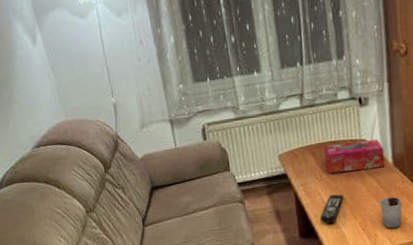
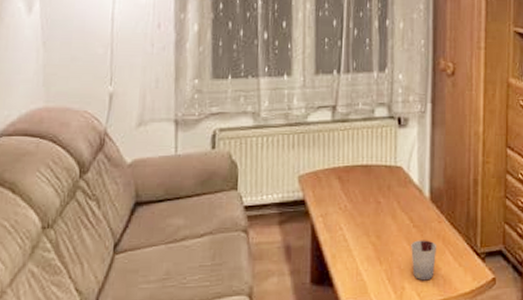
remote control: present [320,194,344,223] -> none [339,231,370,267]
tissue box: present [323,139,385,174] -> none [352,168,421,204]

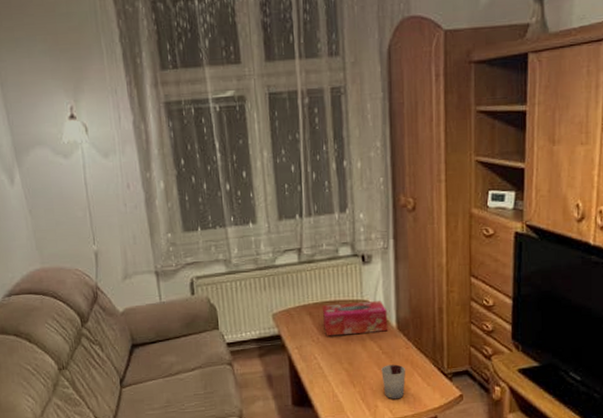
tissue box: none [352,168,421,204] -> present [321,301,388,336]

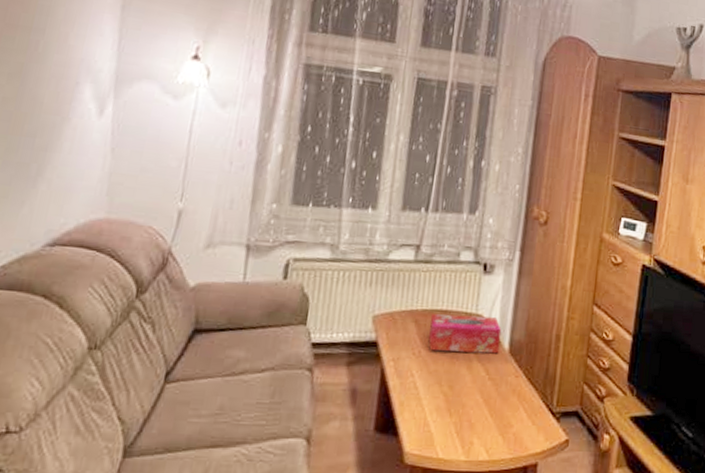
cup: present [381,364,406,400] -> none [483,394,512,437]

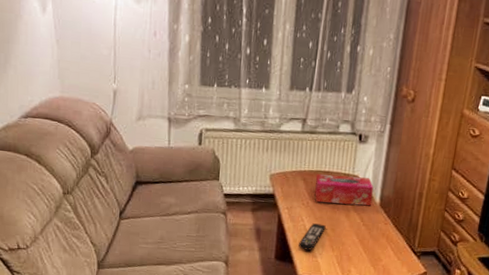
remote control: none [406,379,442,417] -> present [298,223,326,251]

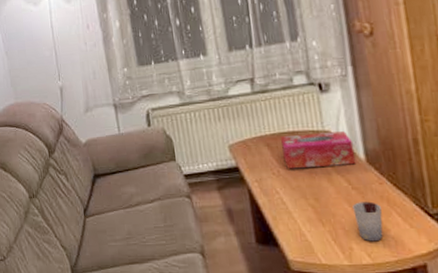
remote control: present [298,223,326,251] -> none [280,194,308,228]
cup: none [358,236,382,268] -> present [352,201,384,242]

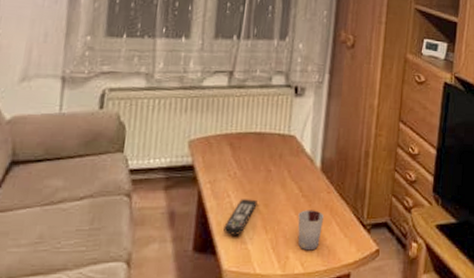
tissue box: present [279,131,356,169] -> none [243,136,314,172]
remote control: none [280,194,308,228] -> present [223,199,258,235]

